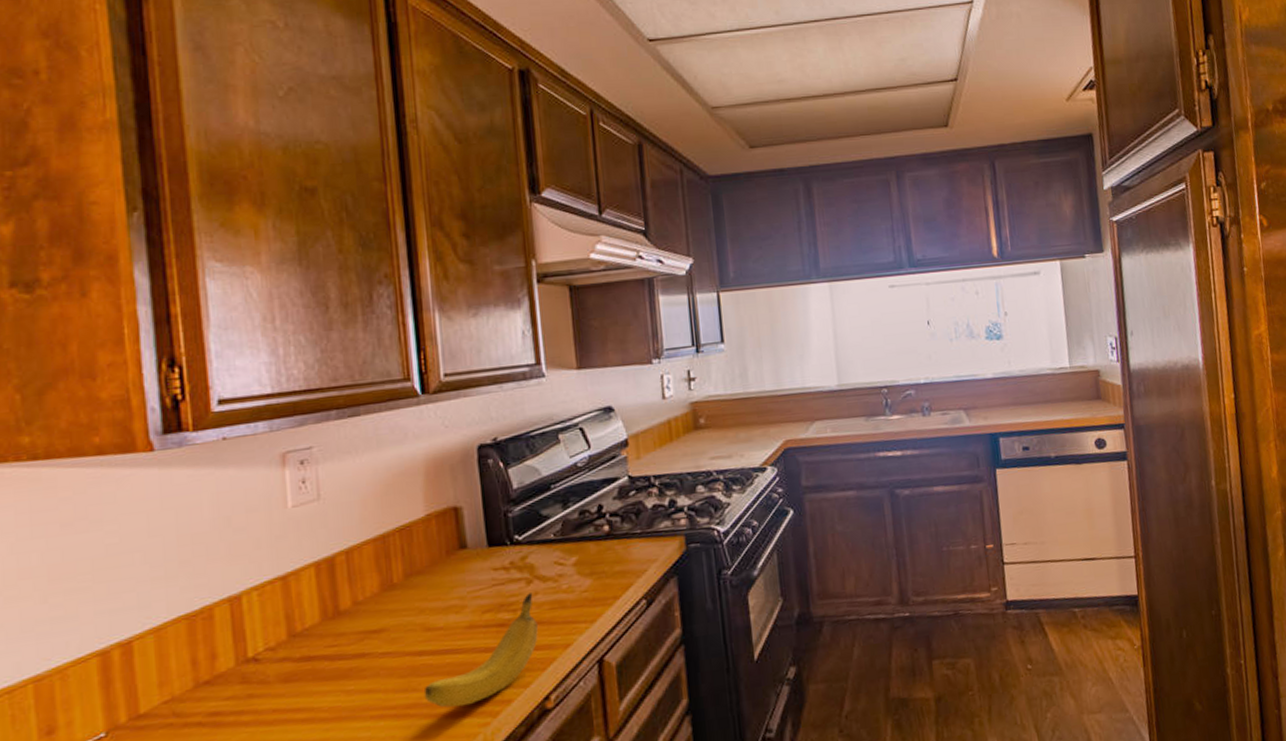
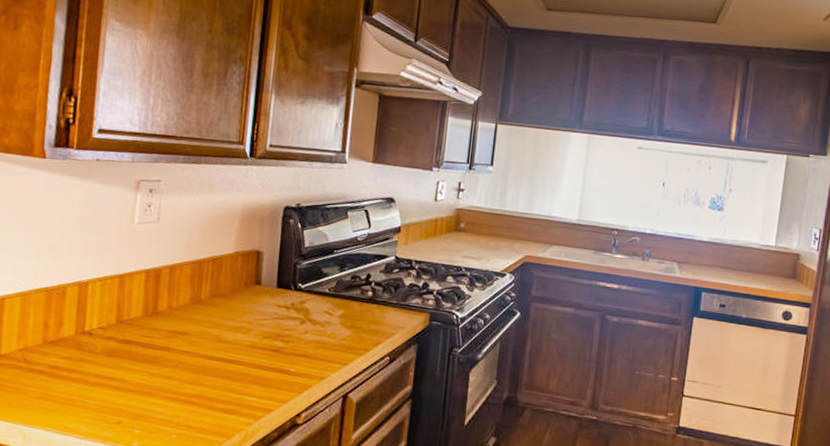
fruit: present [423,592,538,708] -> none [207,331,304,406]

